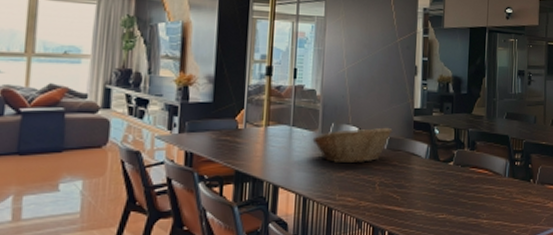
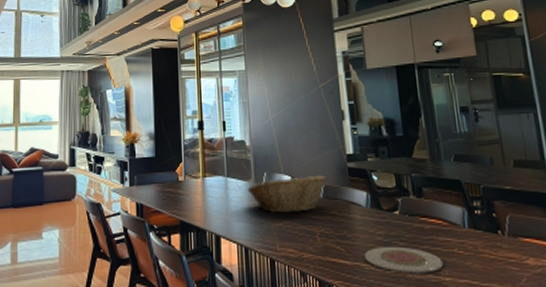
plate: none [417,193,483,217] -> present [364,246,443,273]

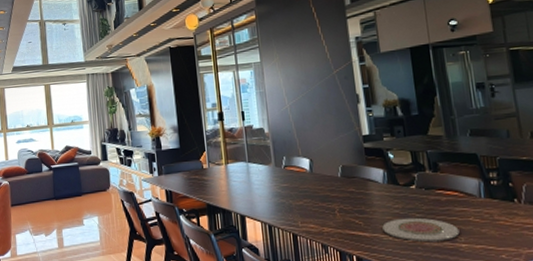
fruit basket: present [247,175,327,214] -> none [268,156,344,193]

